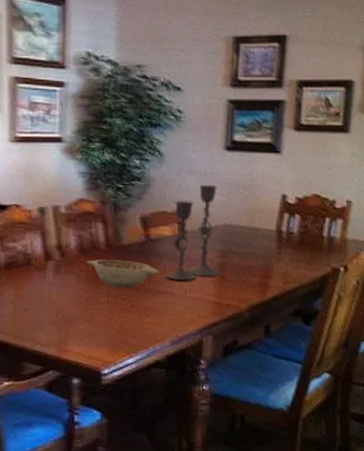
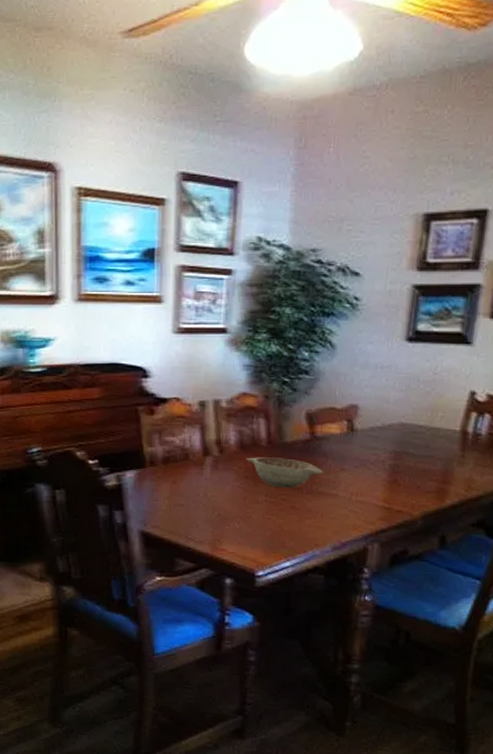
candlestick: present [166,184,221,280] -> none [330,379,394,482]

